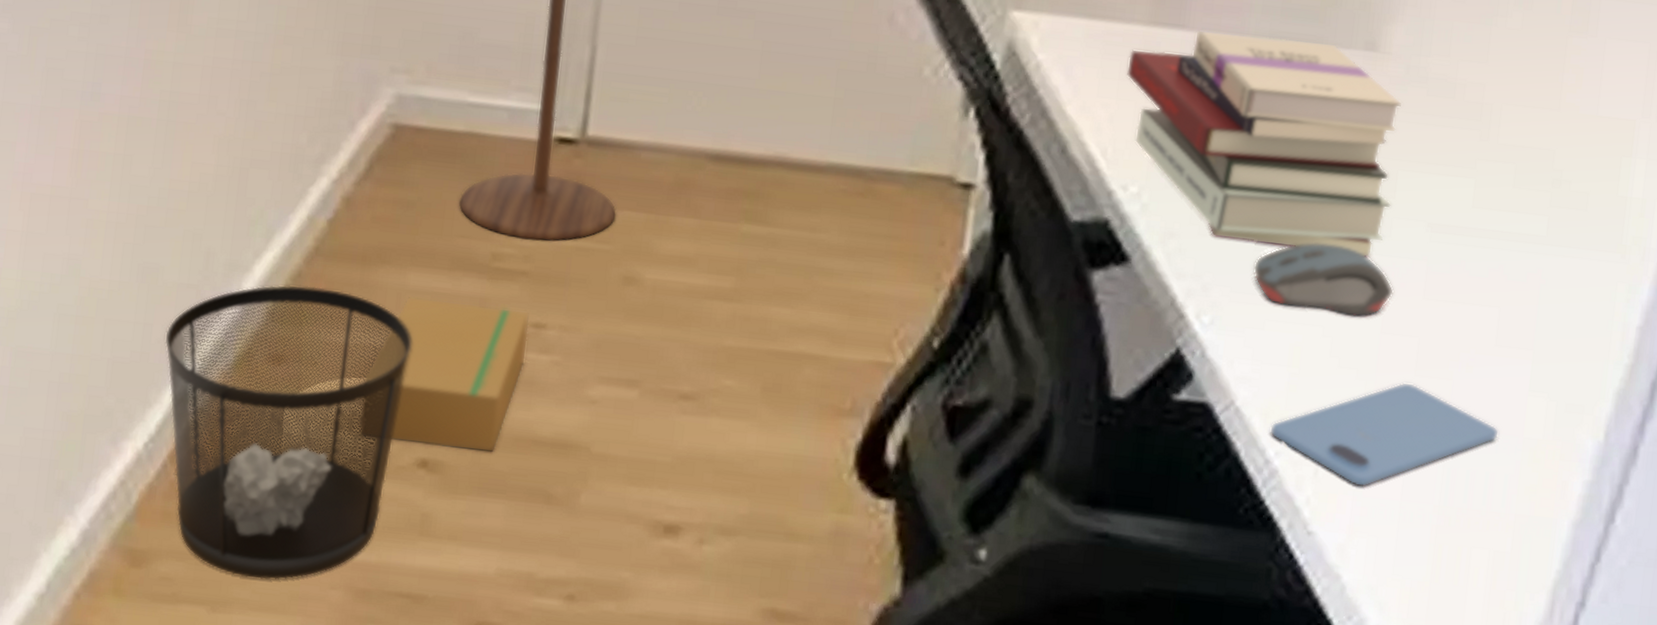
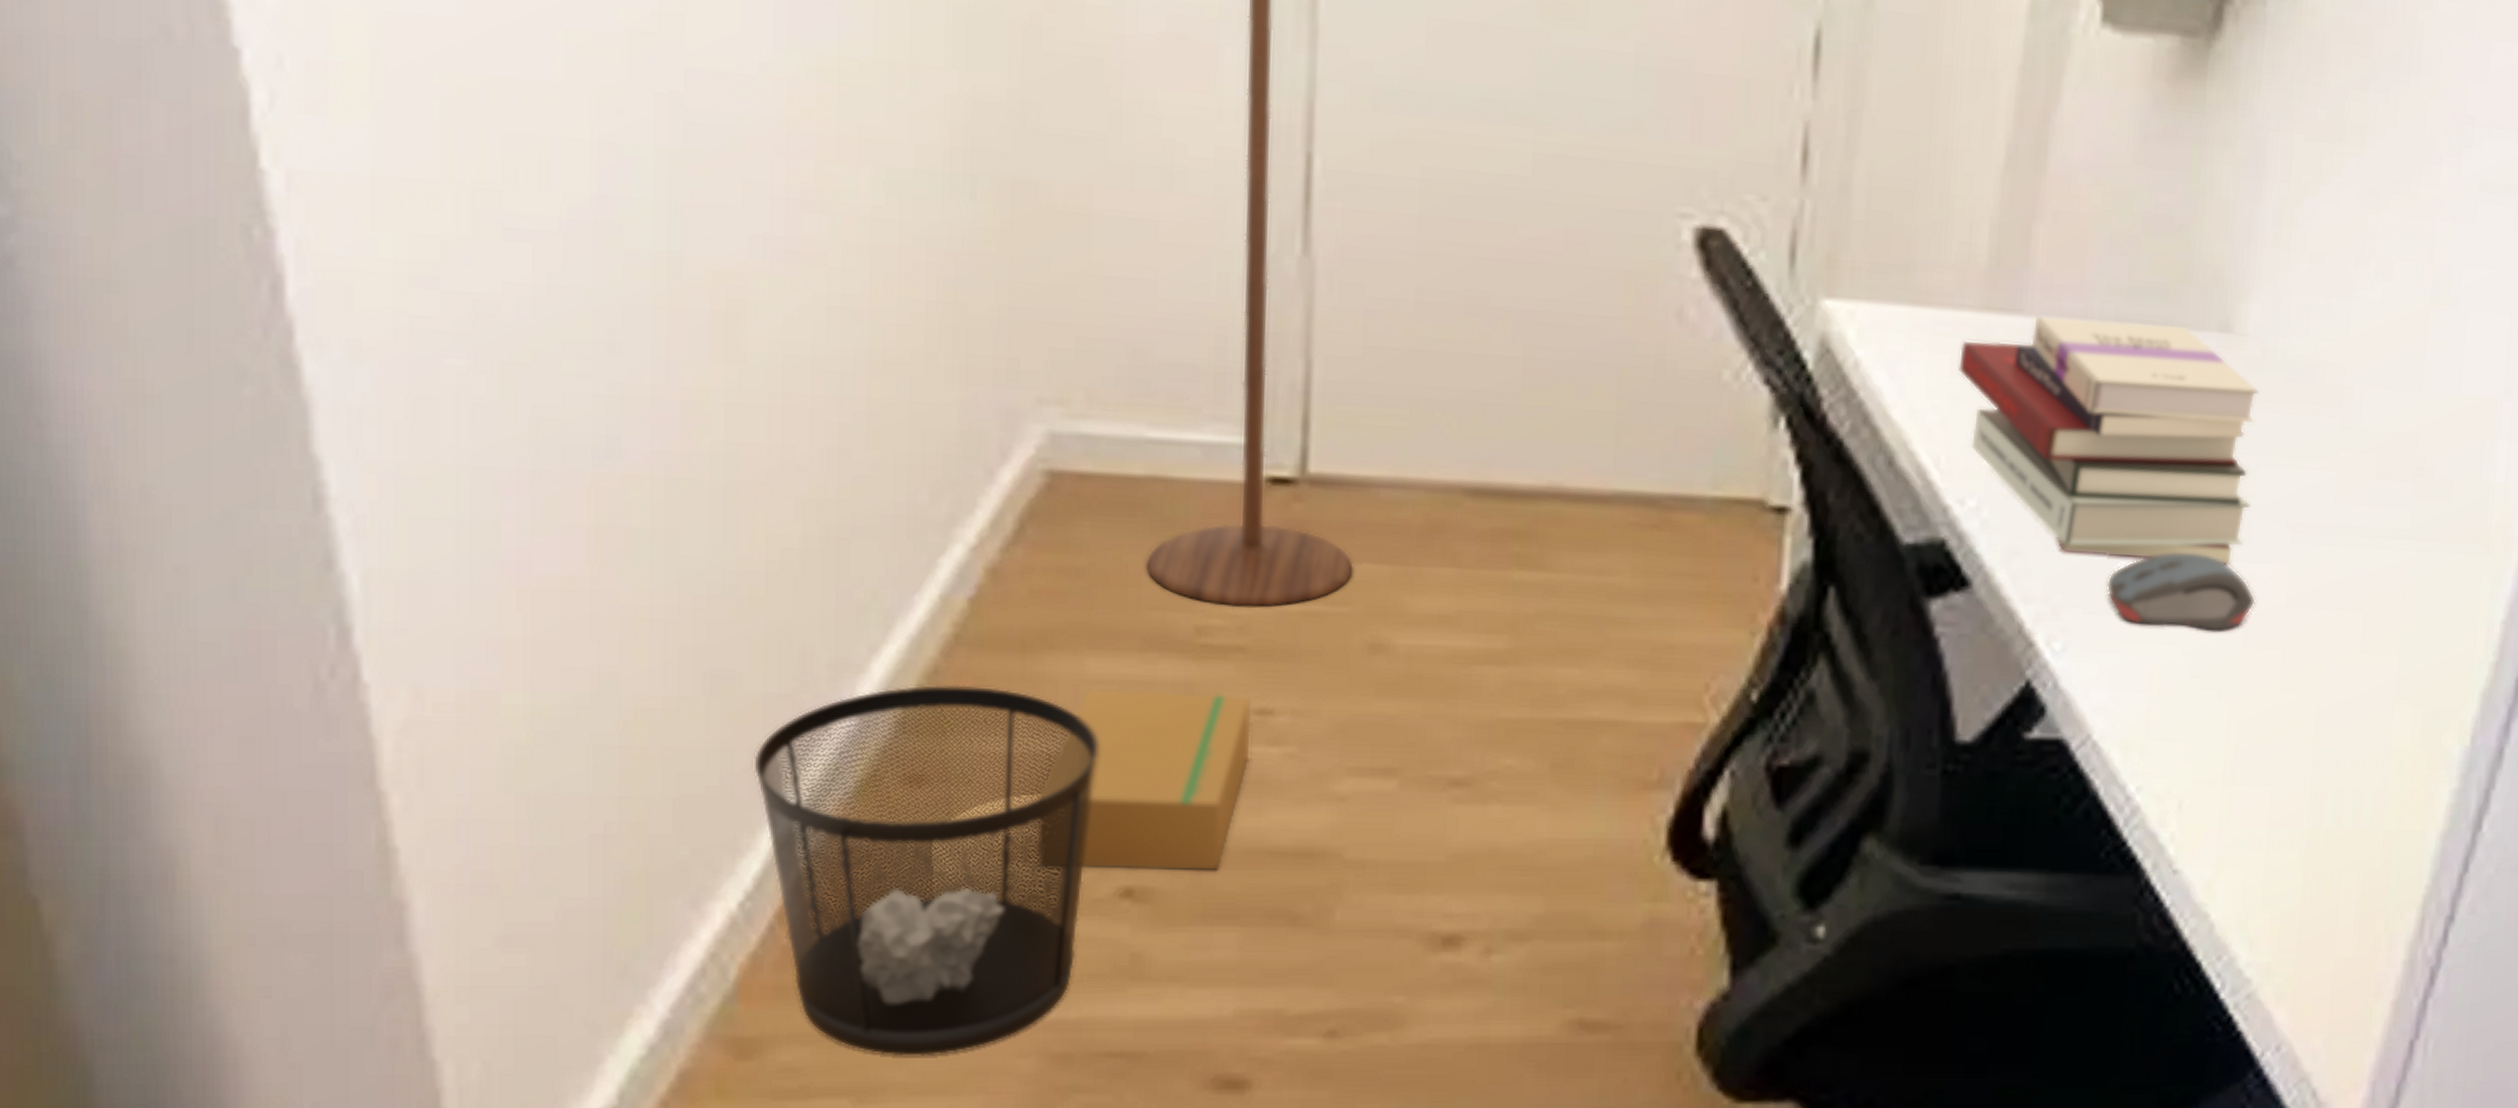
smartphone: present [1270,382,1500,487] -> none [2130,698,2367,817]

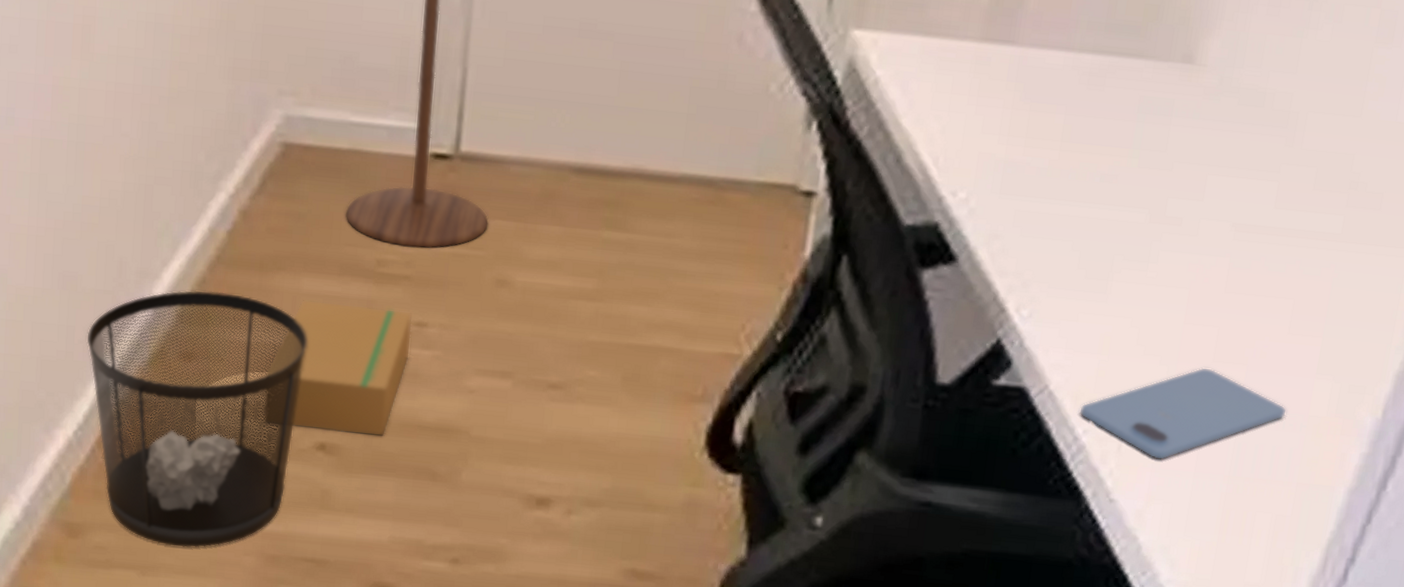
books: present [1958,315,2259,566] -> none [958,46,1214,256]
computer mouse: present [2106,553,2256,631] -> none [1069,243,1198,309]
smartphone: none [2130,698,2367,817] -> present [1079,367,1287,460]

